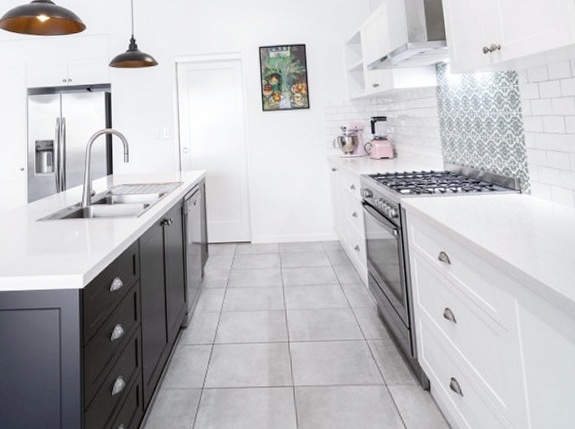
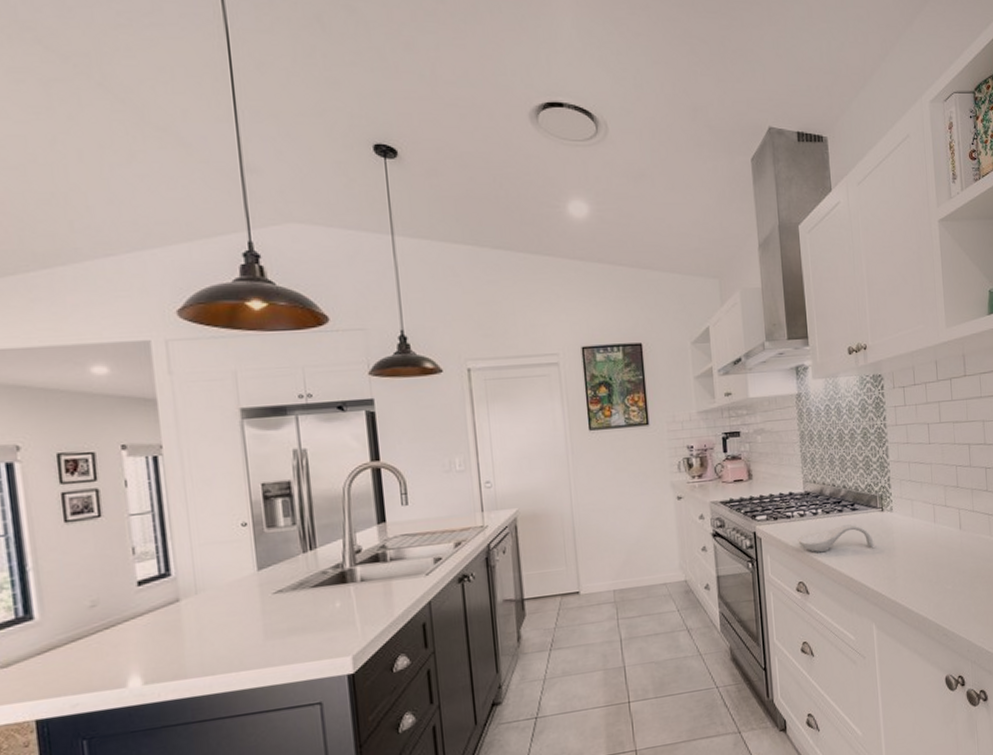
spoon rest: none [439,202,513,226] -> present [798,523,874,552]

